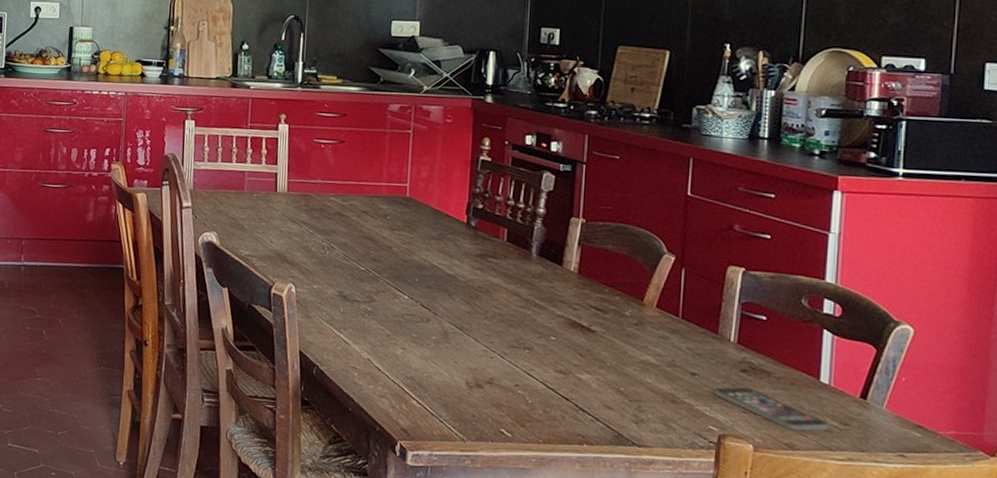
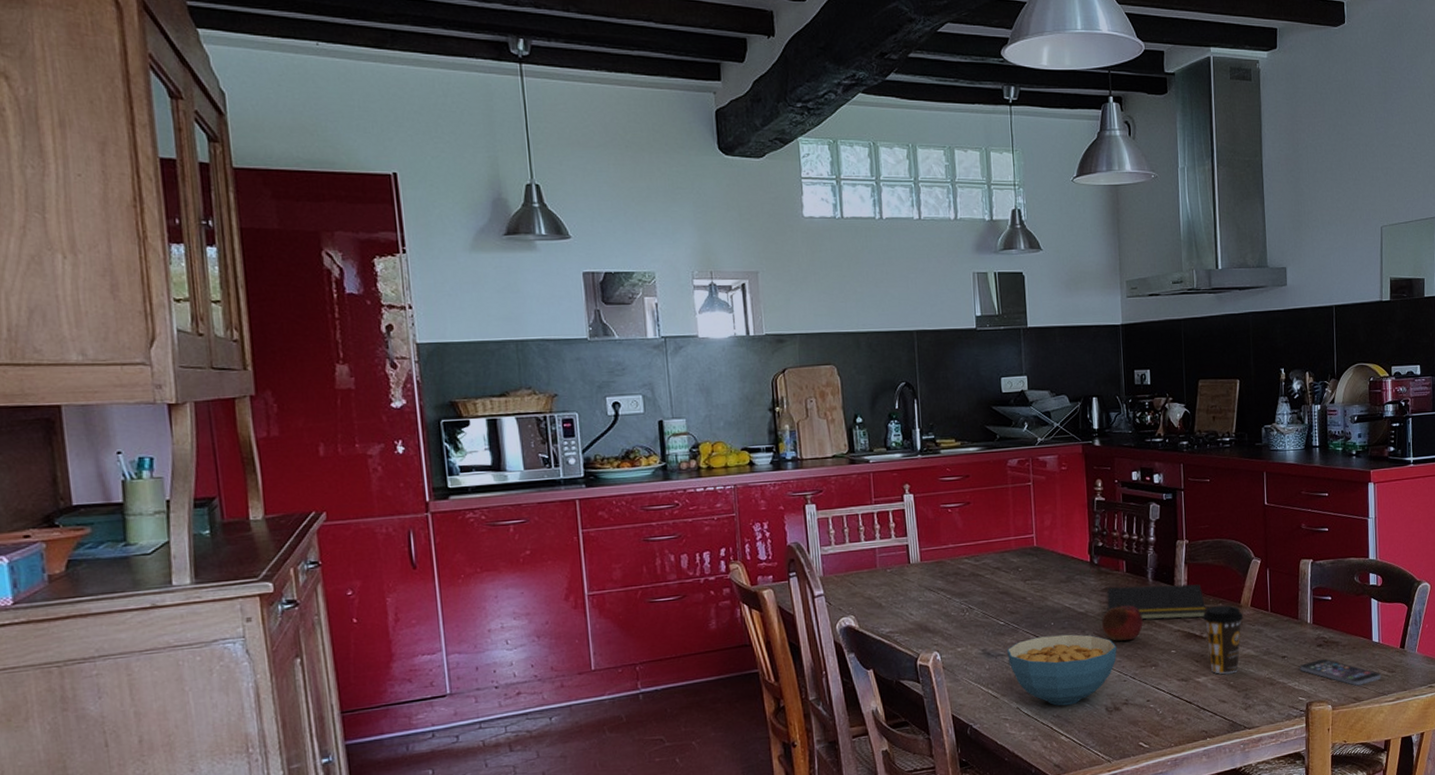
cereal bowl: none [364,290,487,370] -> present [1006,634,1117,706]
fruit: none [472,272,520,316] -> present [1102,603,1143,641]
notepad: none [479,254,598,308] -> present [1105,583,1206,621]
coffee cup: none [593,298,646,379] -> present [1202,605,1244,675]

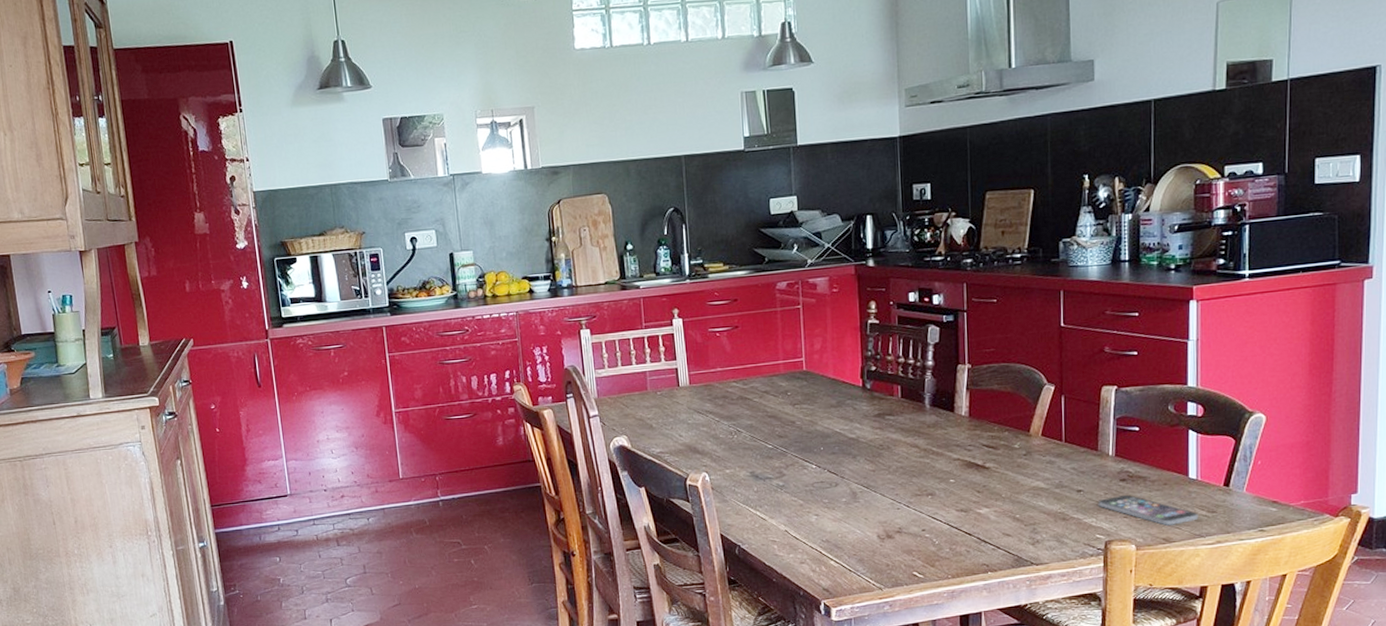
cereal bowl: present [1006,634,1117,706] -> none [775,459,890,531]
fruit: present [1102,603,1143,641] -> none [874,429,919,468]
notepad: present [1105,583,1206,621] -> none [878,410,989,448]
coffee cup: present [1202,605,1244,675] -> none [985,434,1033,507]

